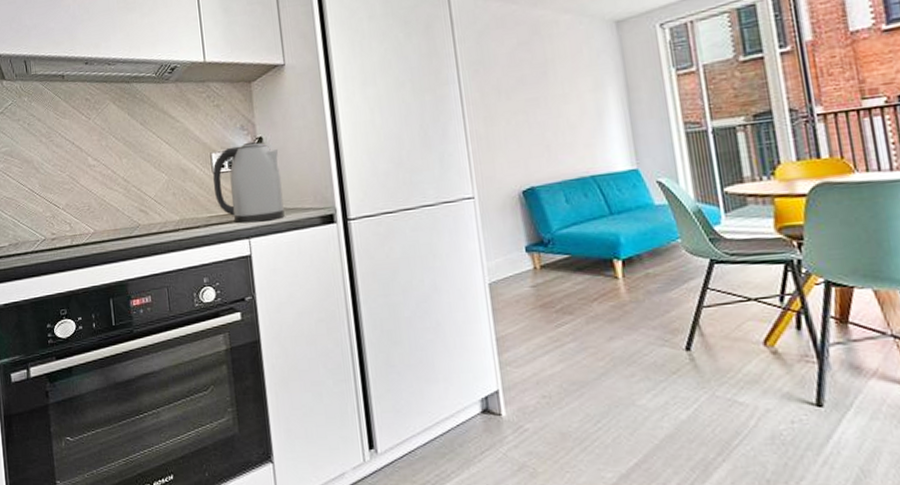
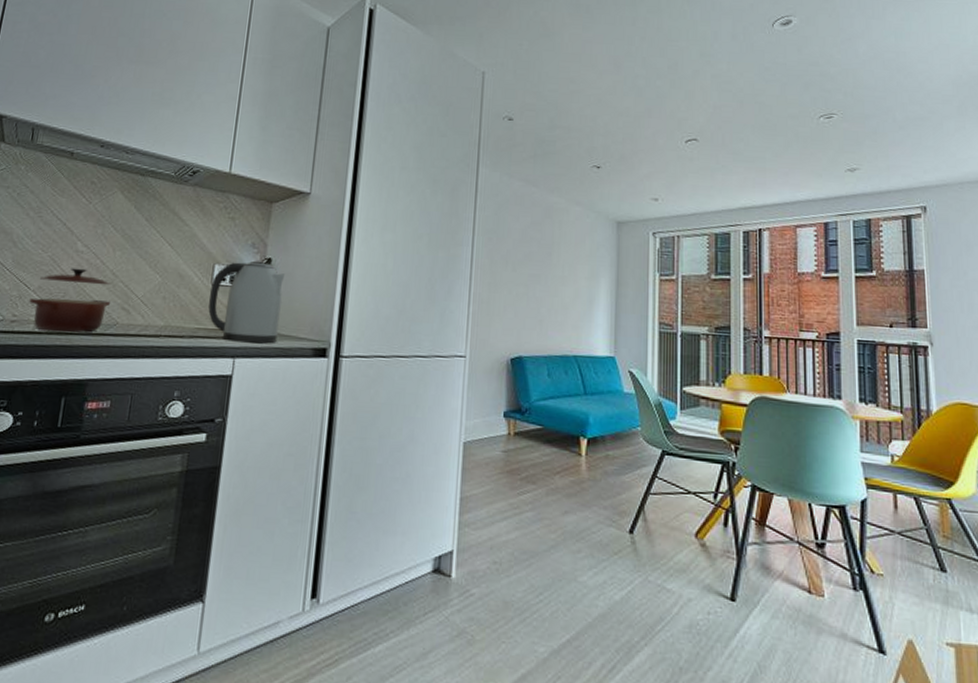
saucepan: none [62,180,129,243] -> present [29,268,110,333]

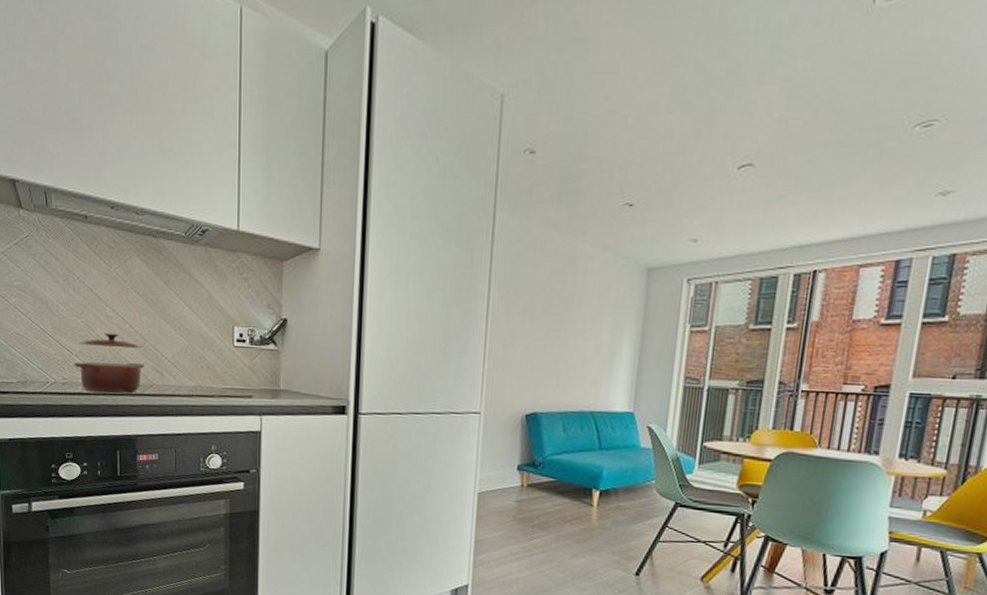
kettle: present [208,260,284,344] -> none [232,321,300,402]

